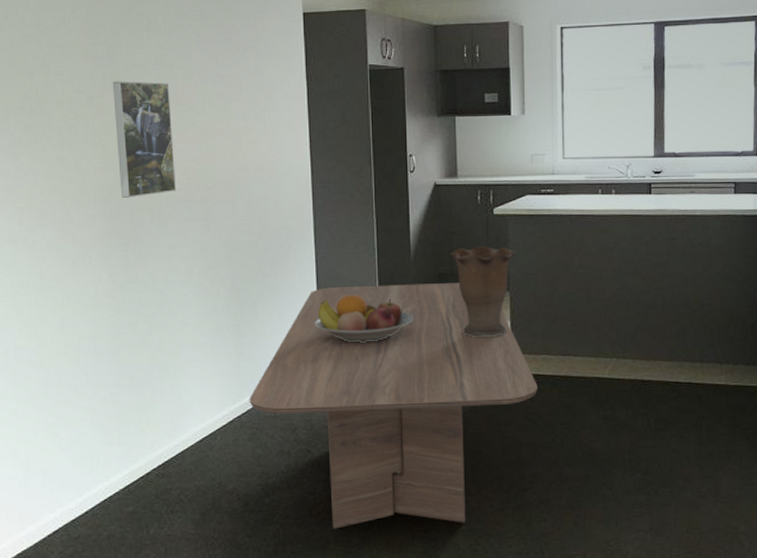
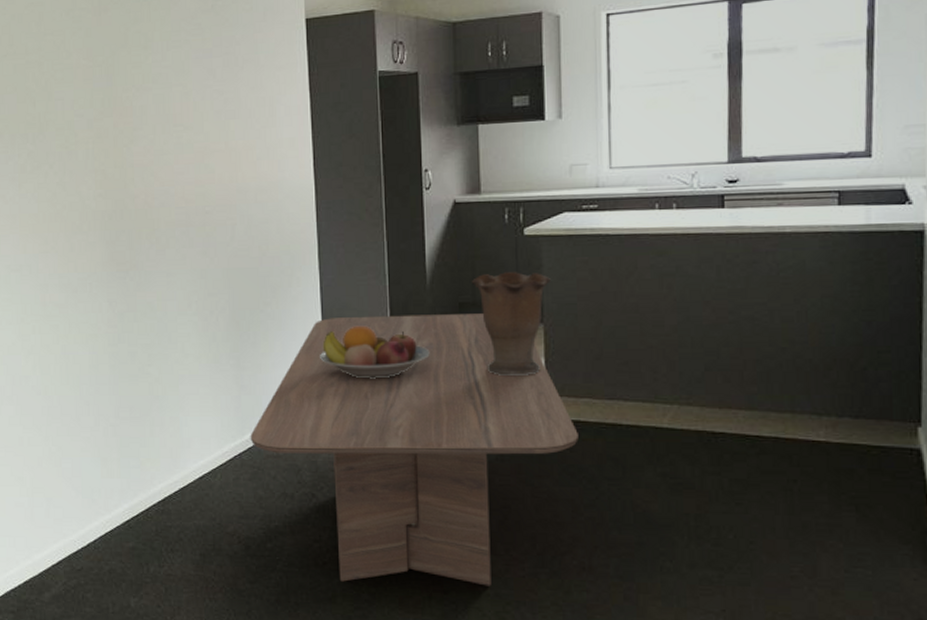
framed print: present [112,81,177,198] -> none [110,102,175,224]

